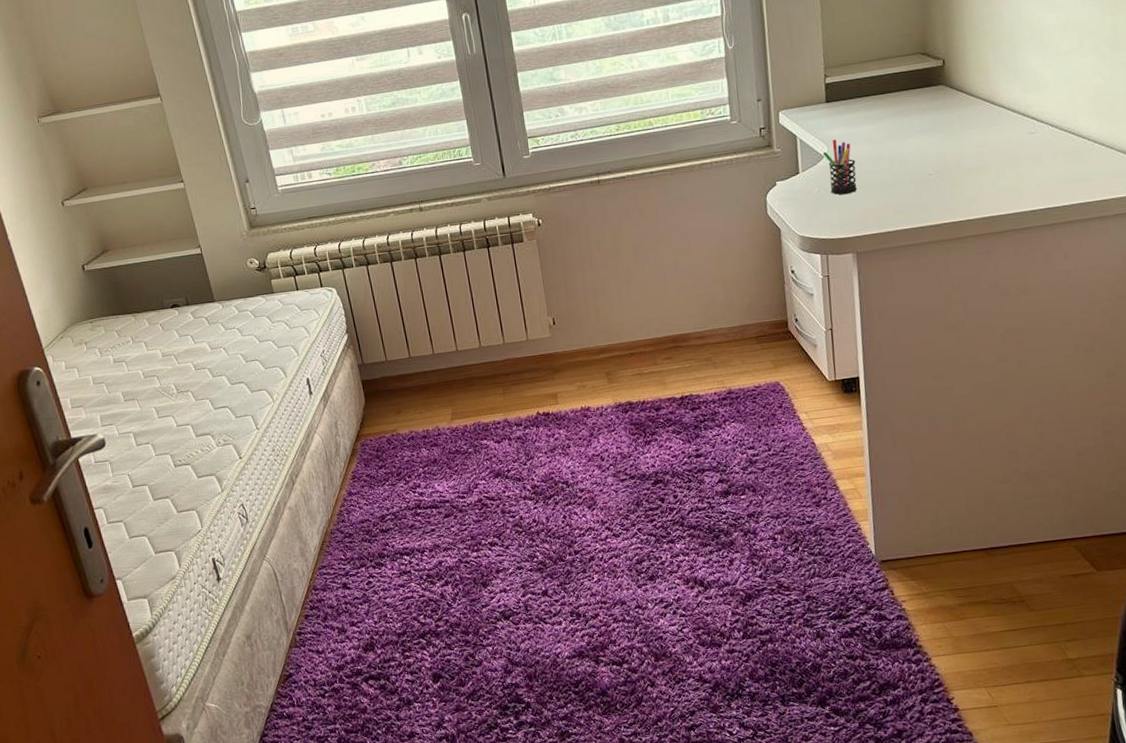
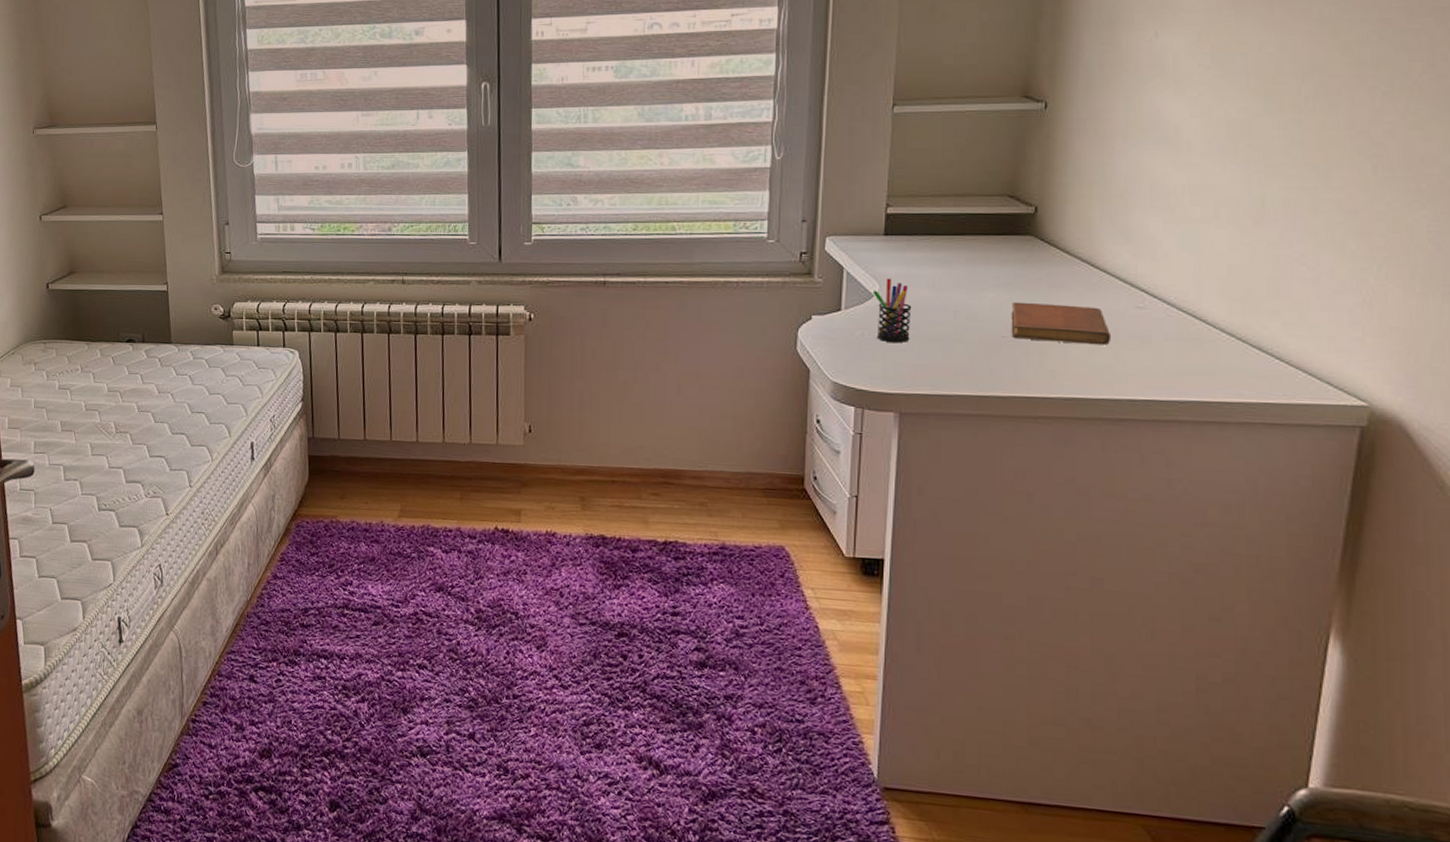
notebook: none [934,138,1013,175] -> present [1011,301,1112,345]

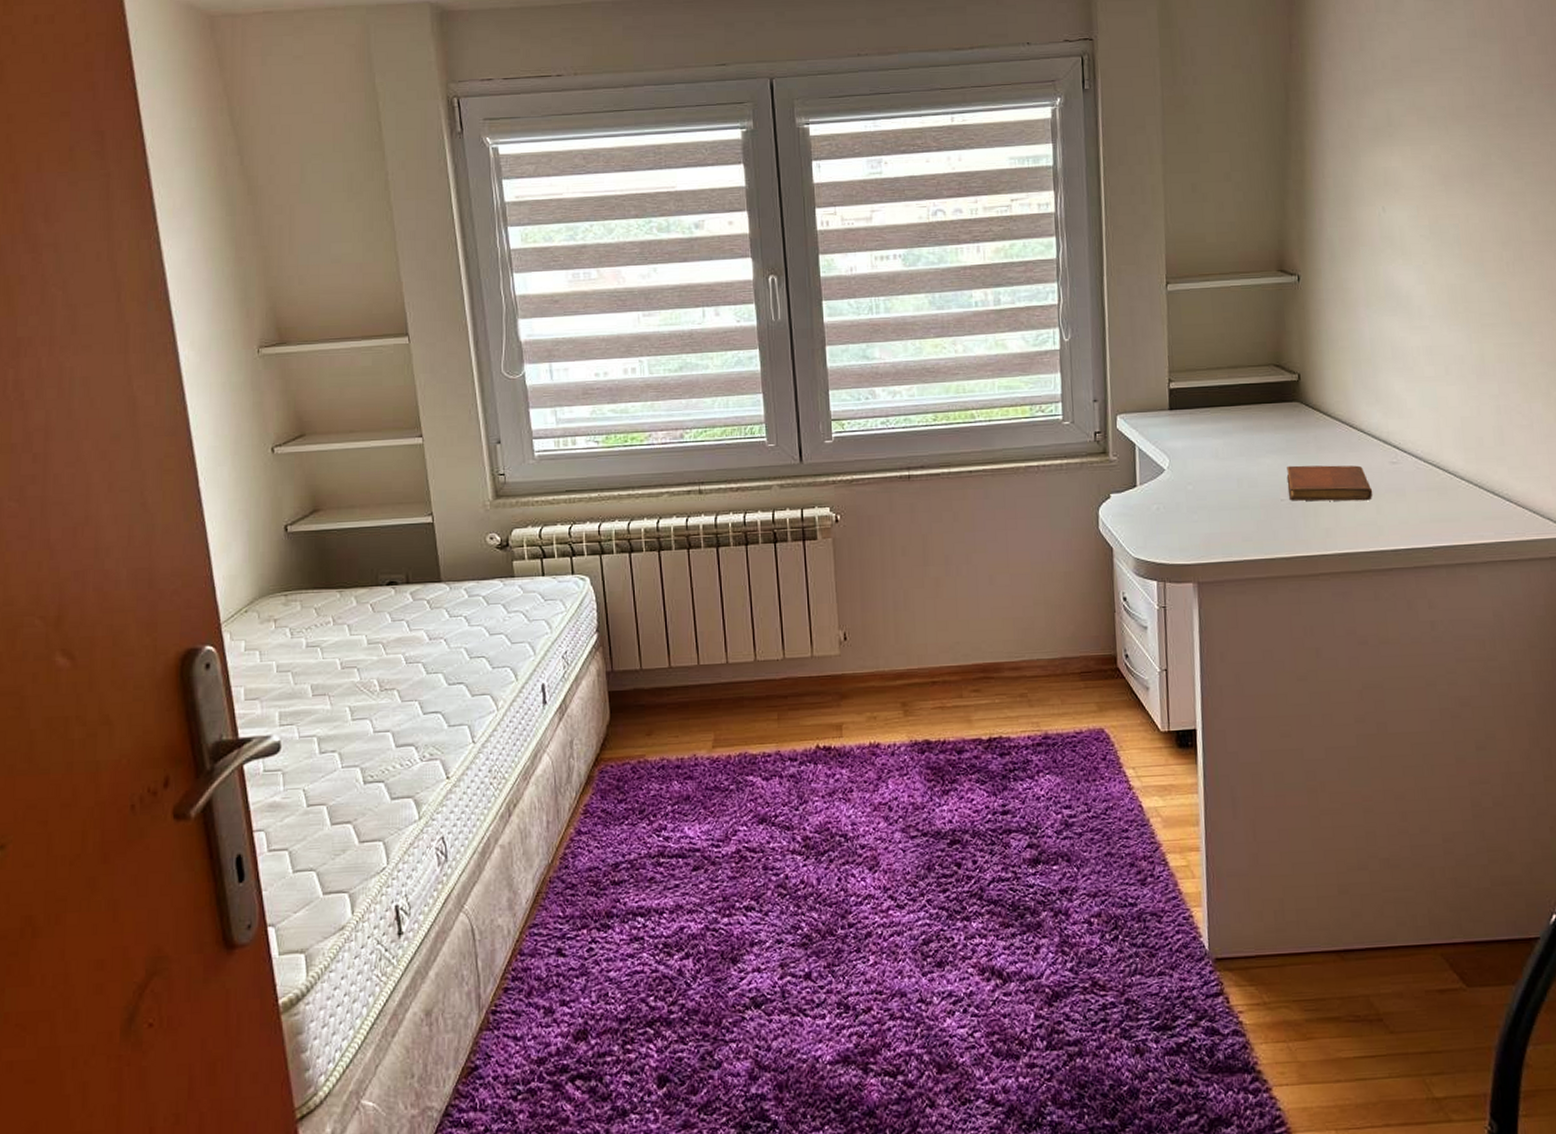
pen holder: present [872,278,912,342] -> none [1163,452,1201,514]

